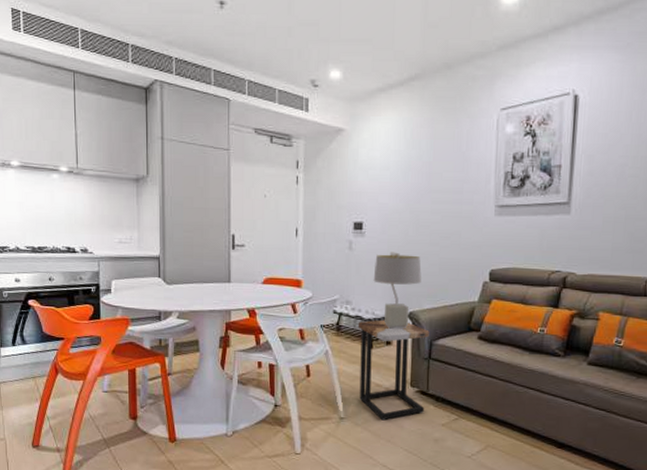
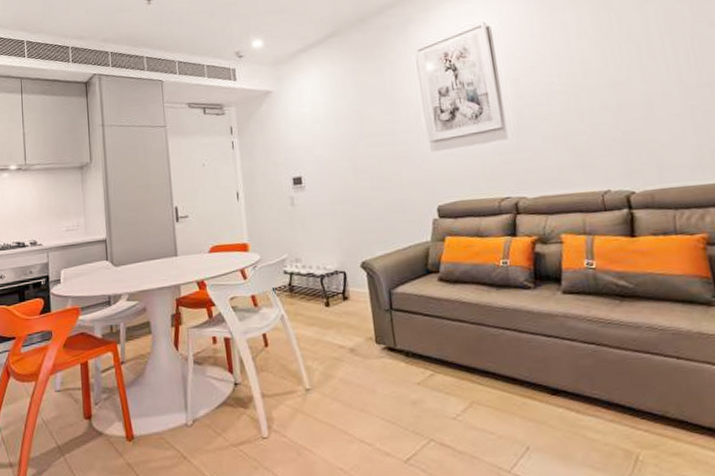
side table: present [358,319,429,421] -> none [310,272,396,387]
table lamp: present [373,252,422,329] -> none [319,201,369,283]

